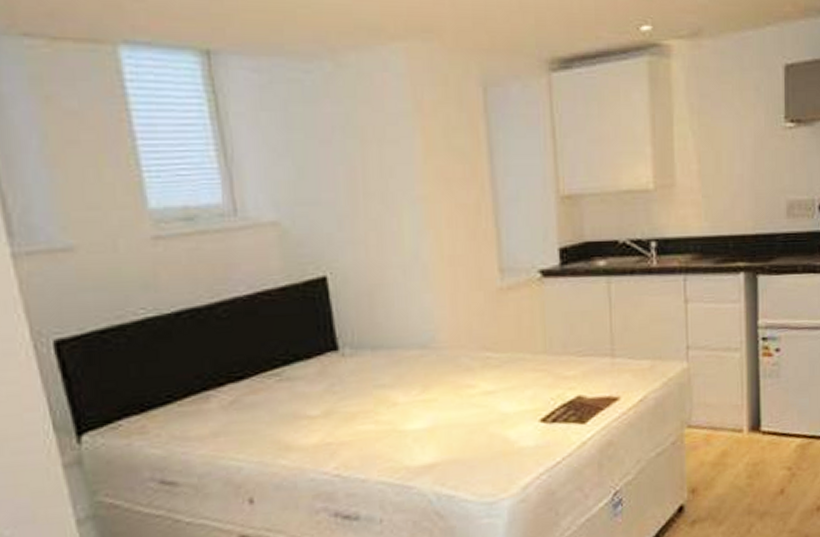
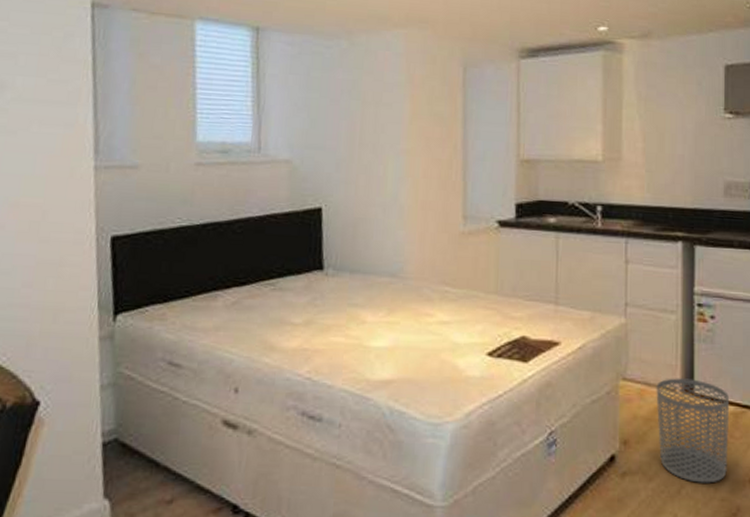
waste bin: none [722,416,797,519] -> present [656,378,730,483]

